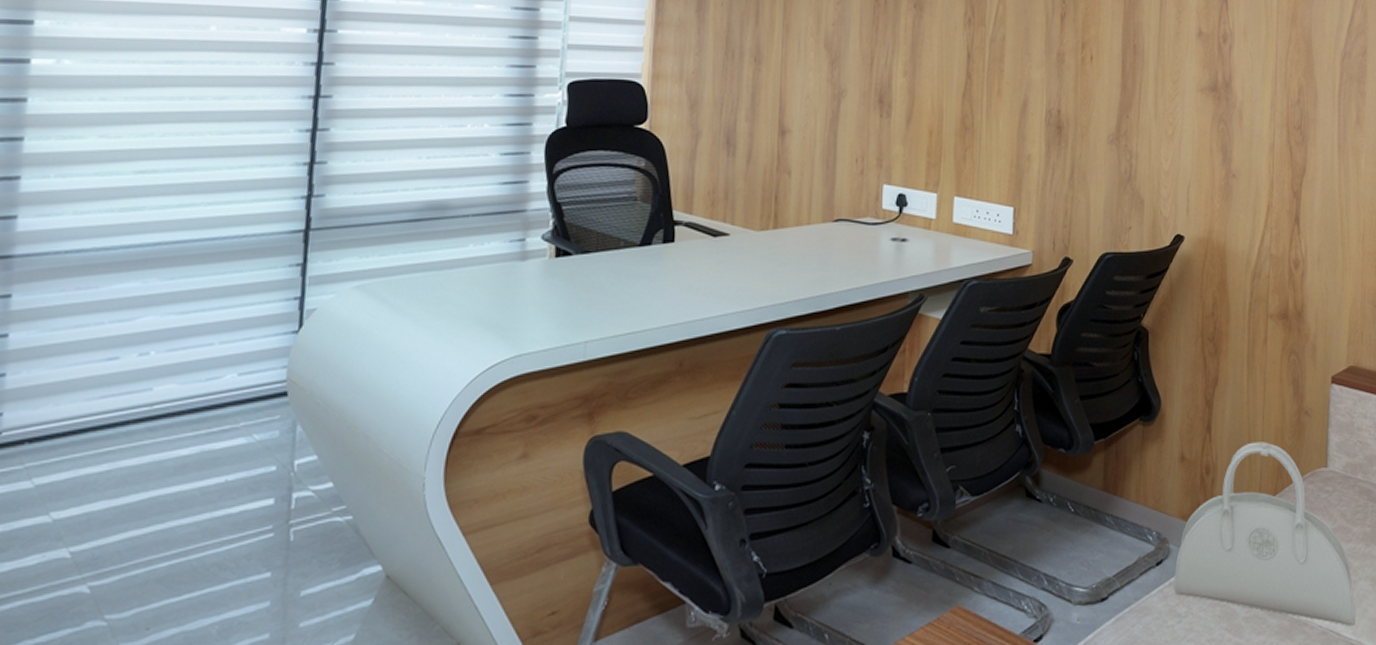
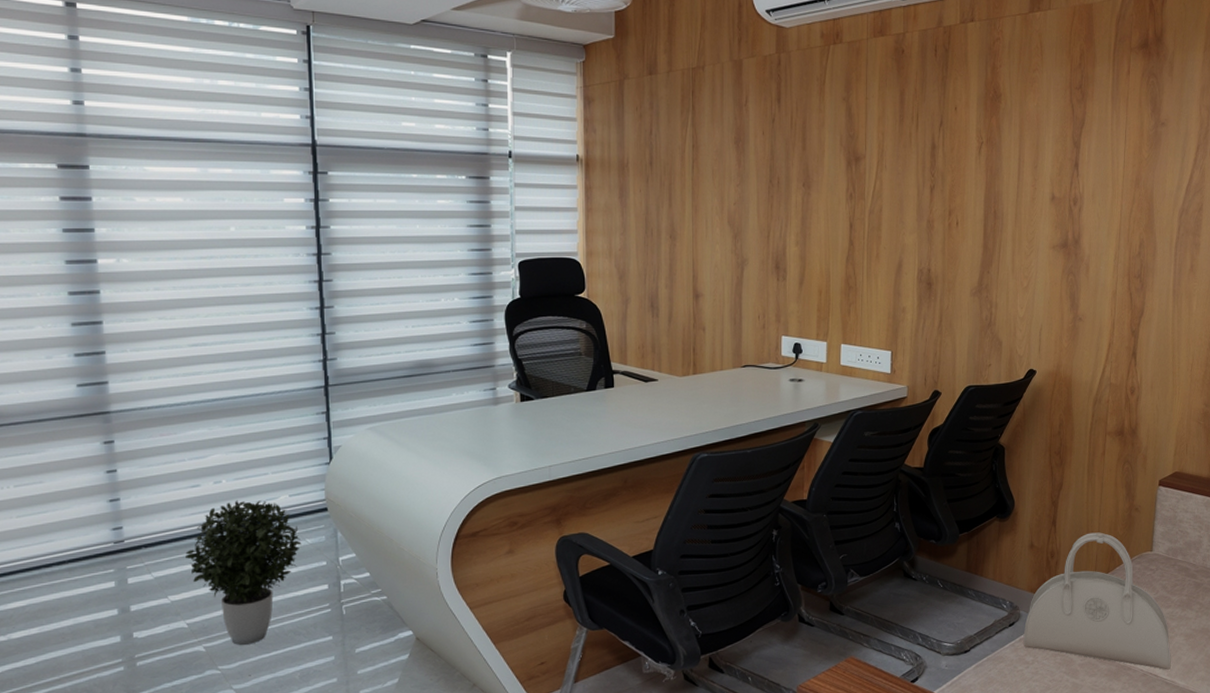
potted plant: none [83,379,247,584] -> present [185,500,302,645]

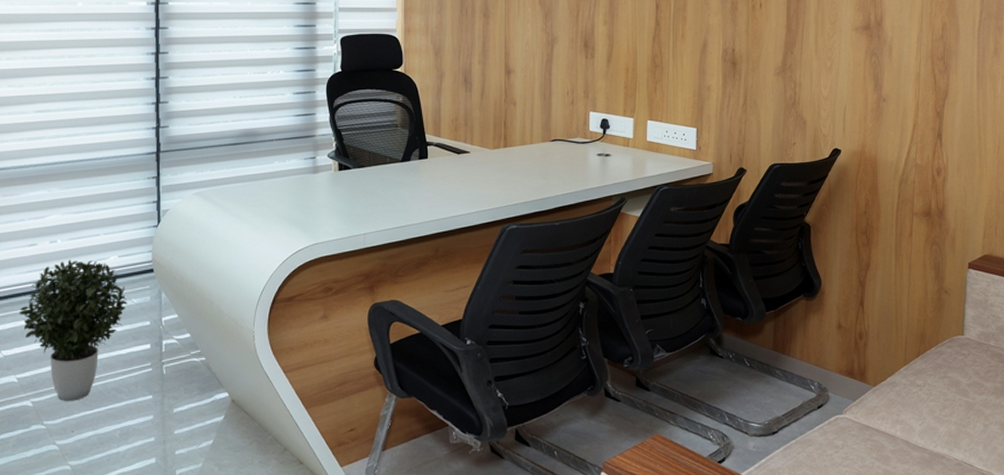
handbag: present [1023,532,1171,670] -> none [832,314,986,460]

